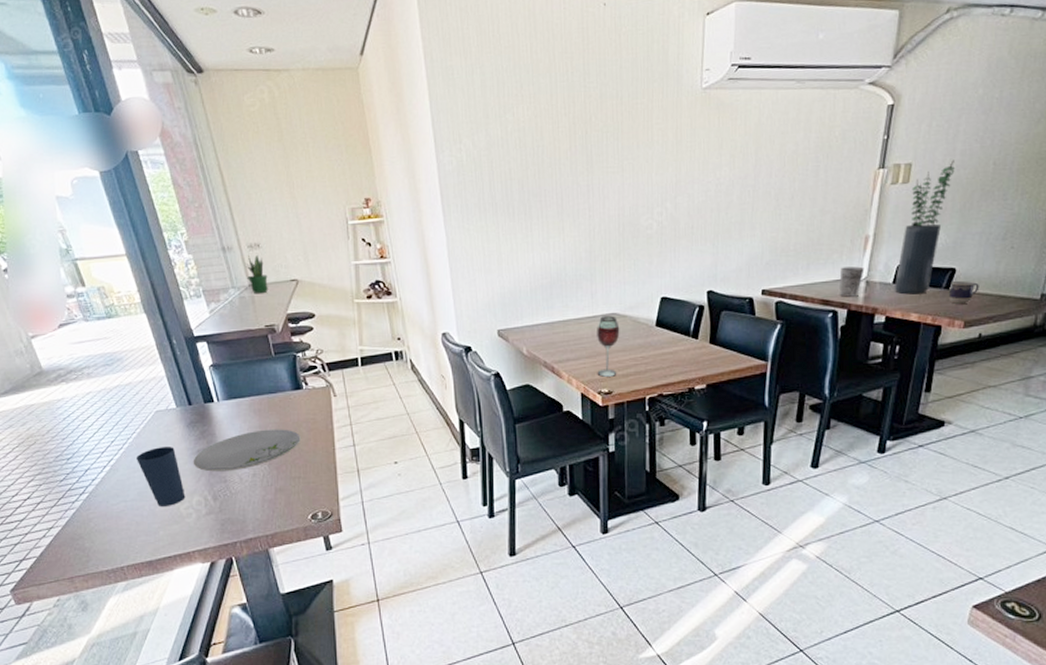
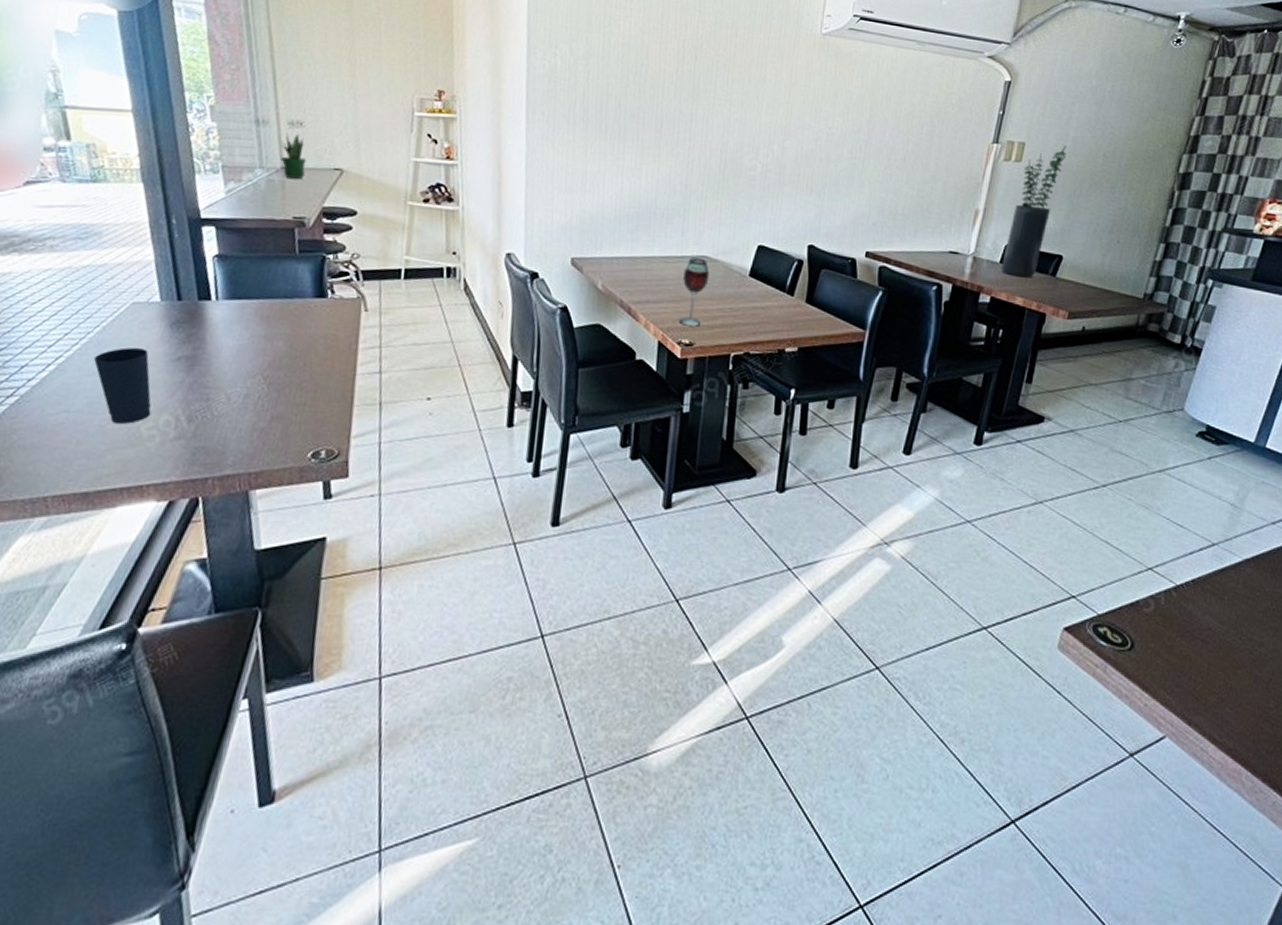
plate: present [193,429,301,472] -> none [169,341,315,388]
cup: present [839,266,864,297] -> none [945,239,972,272]
cup: present [948,280,979,304] -> none [1054,268,1085,293]

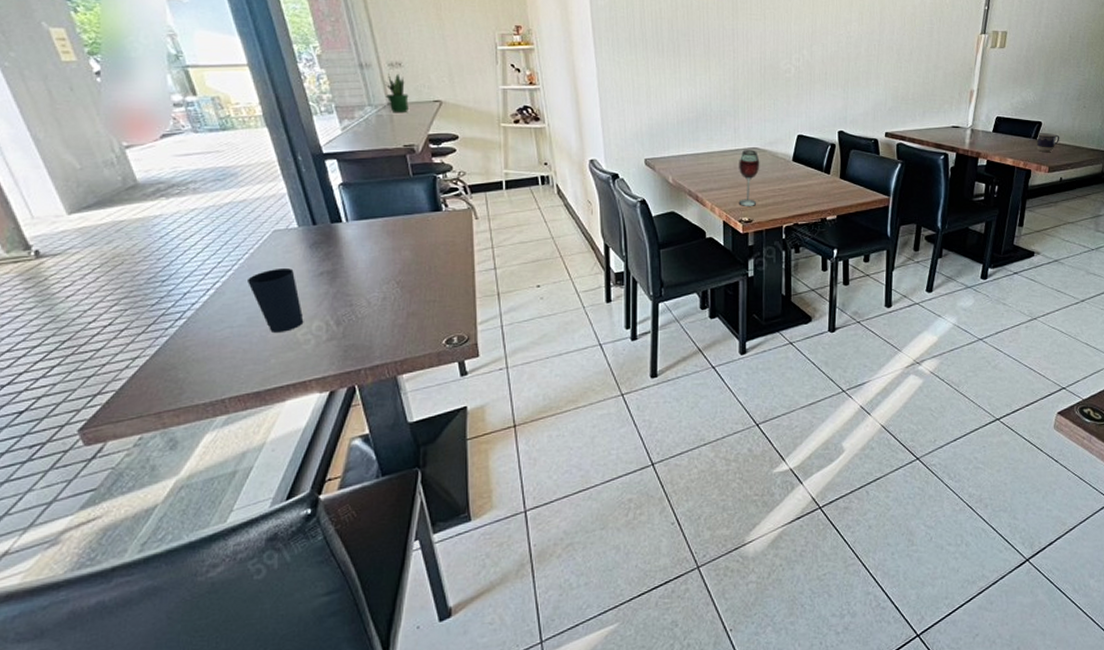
vase: present [1000,145,1066,278] -> none [993,31,1040,142]
cup: none [1054,268,1085,293] -> present [1036,132,1060,152]

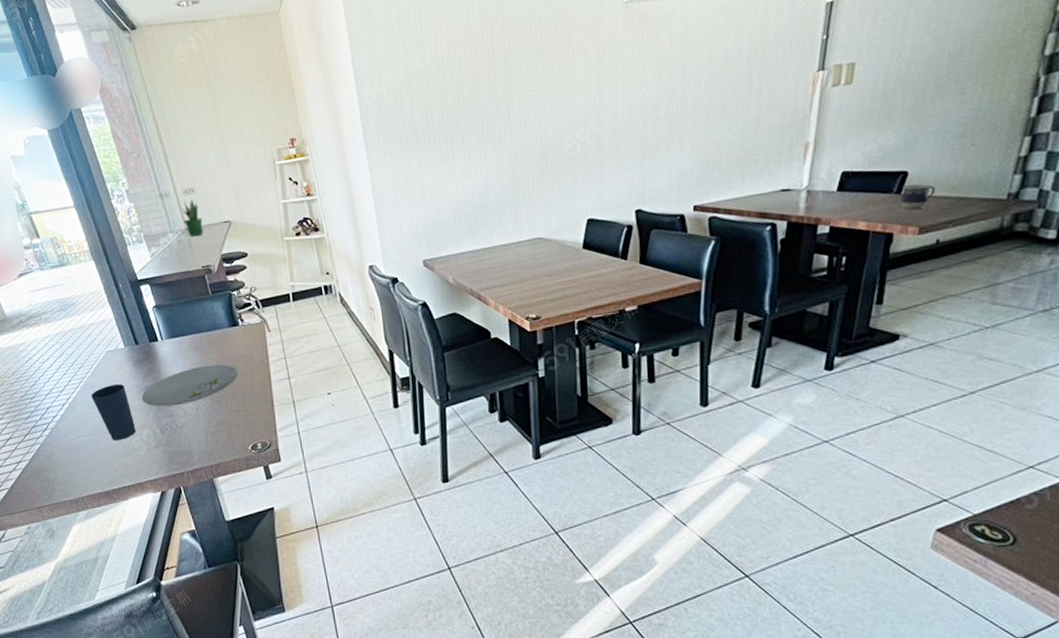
plate: none [314,251,438,295] -> present [141,364,239,407]
wineglass: present [738,150,760,206] -> none [522,240,546,302]

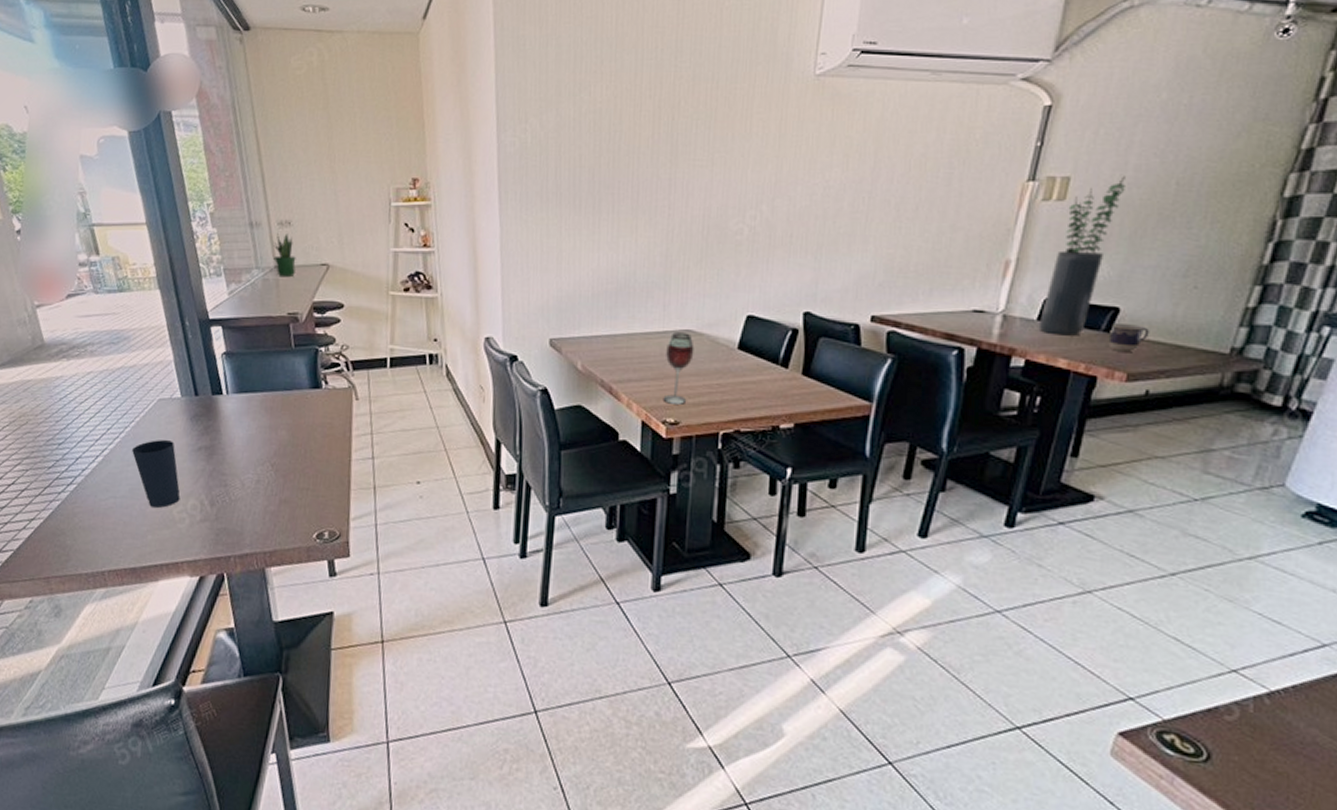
plate: present [141,364,239,407] -> none [192,430,314,475]
wineglass: none [522,240,546,302] -> present [663,332,694,405]
vase: none [838,55,904,202] -> present [1038,176,1125,336]

